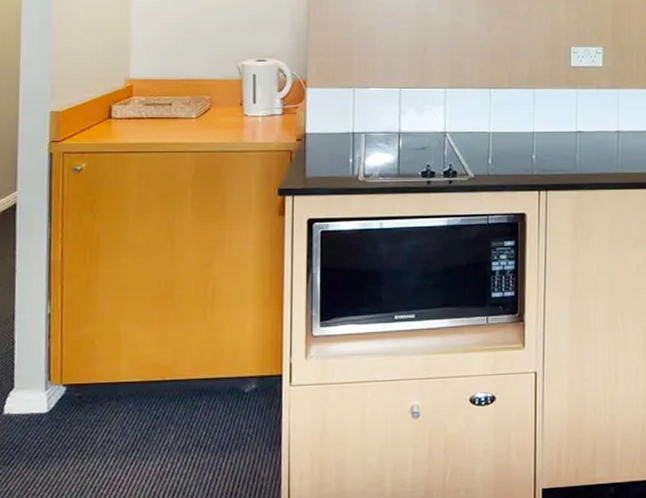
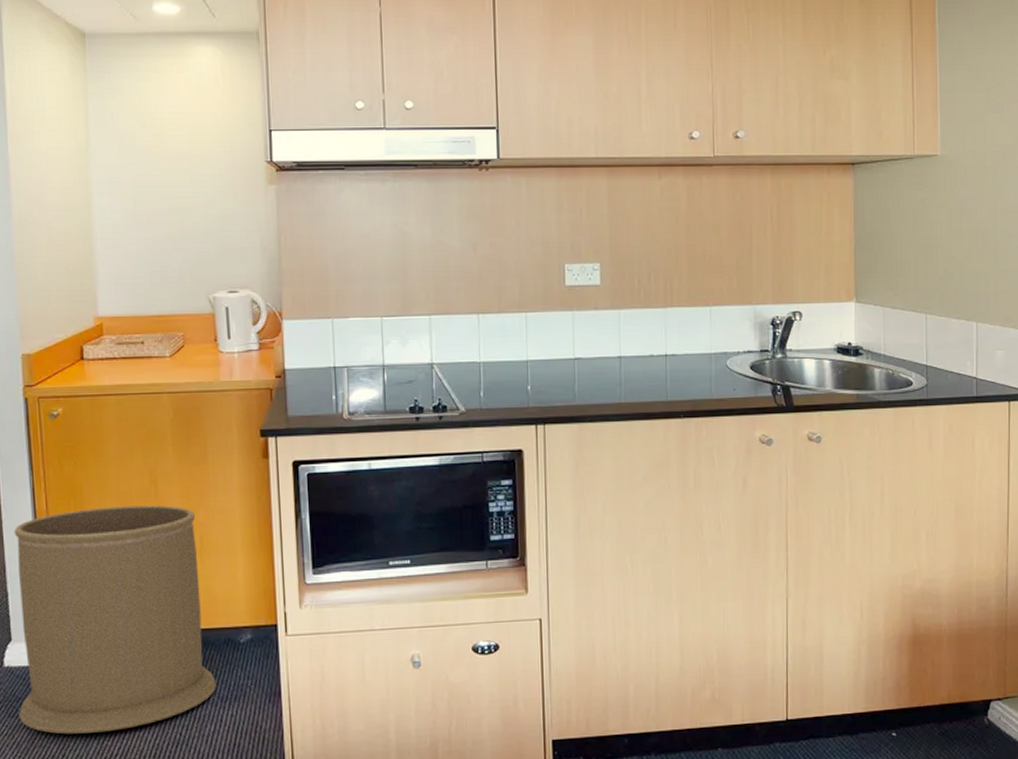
trash can: none [15,258,218,483] -> present [13,505,216,734]

